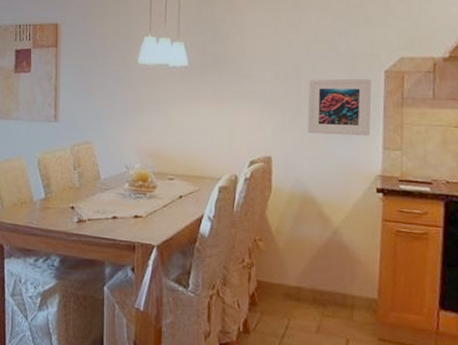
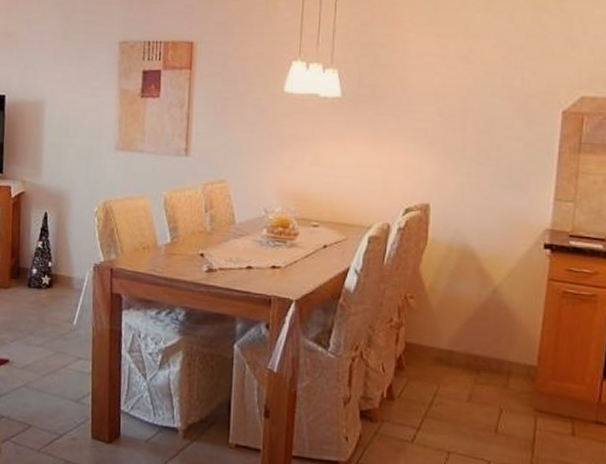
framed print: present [307,78,372,136] -> none [472,117,547,185]

